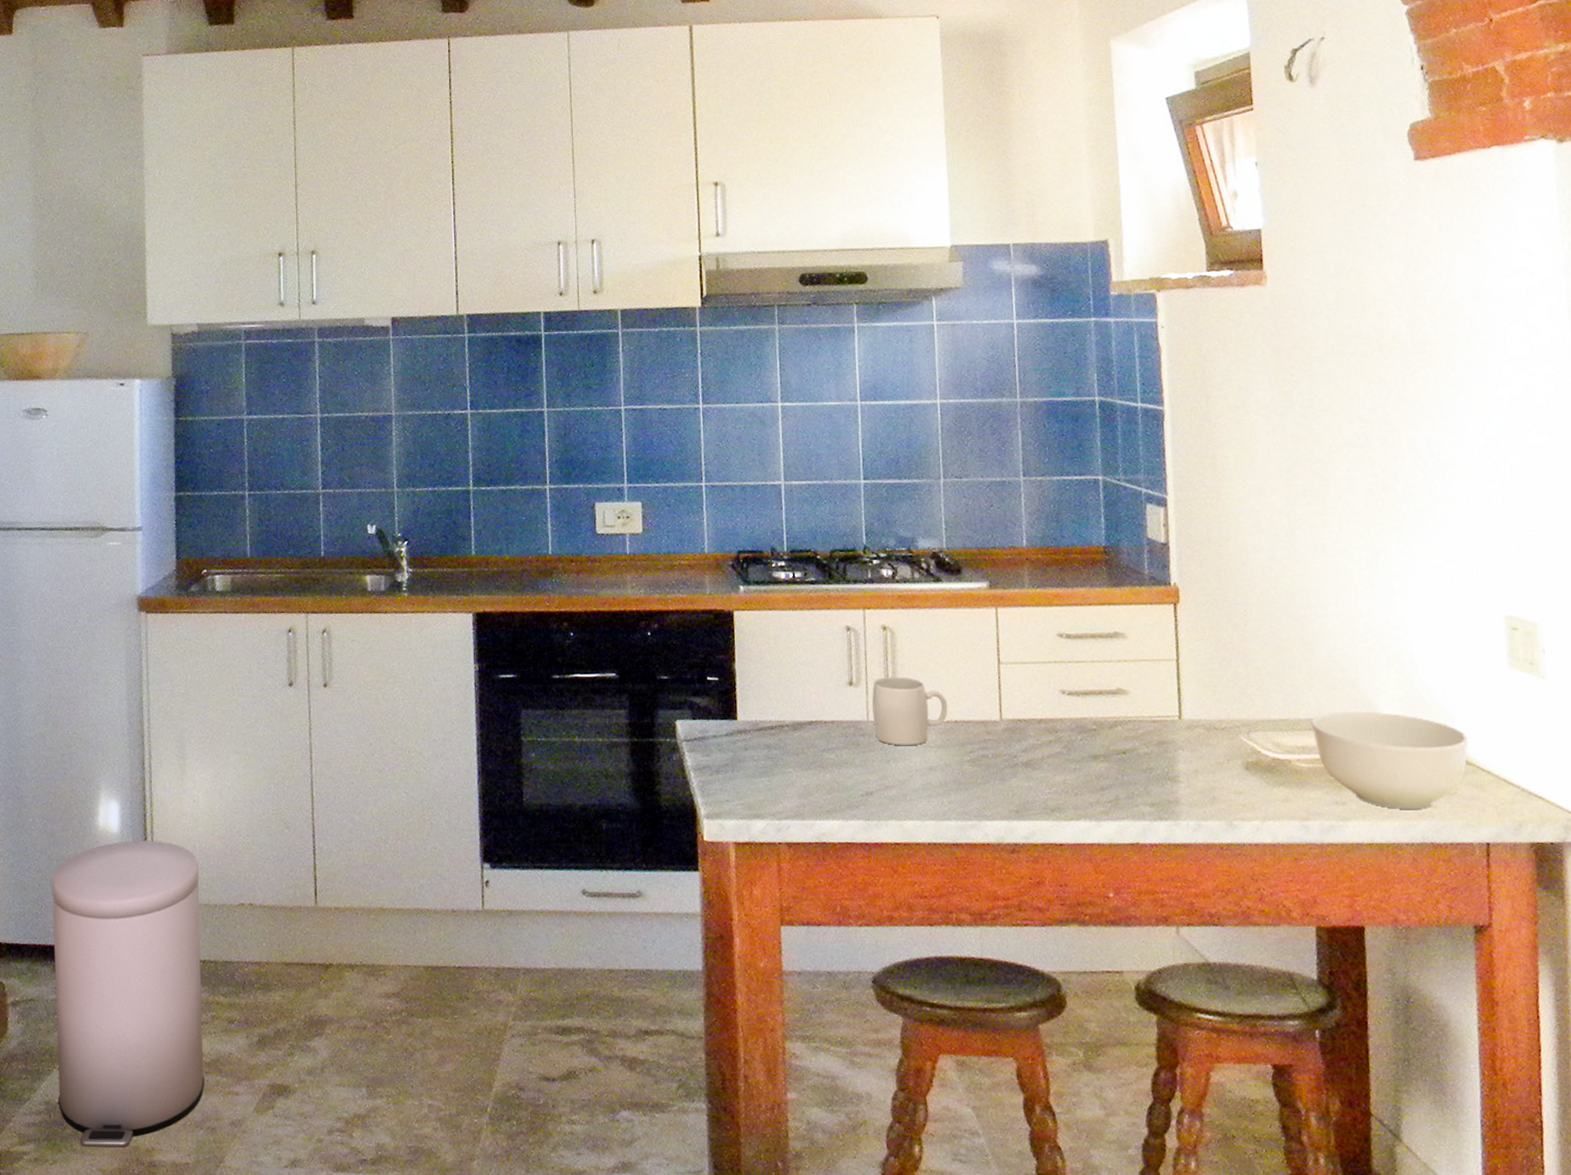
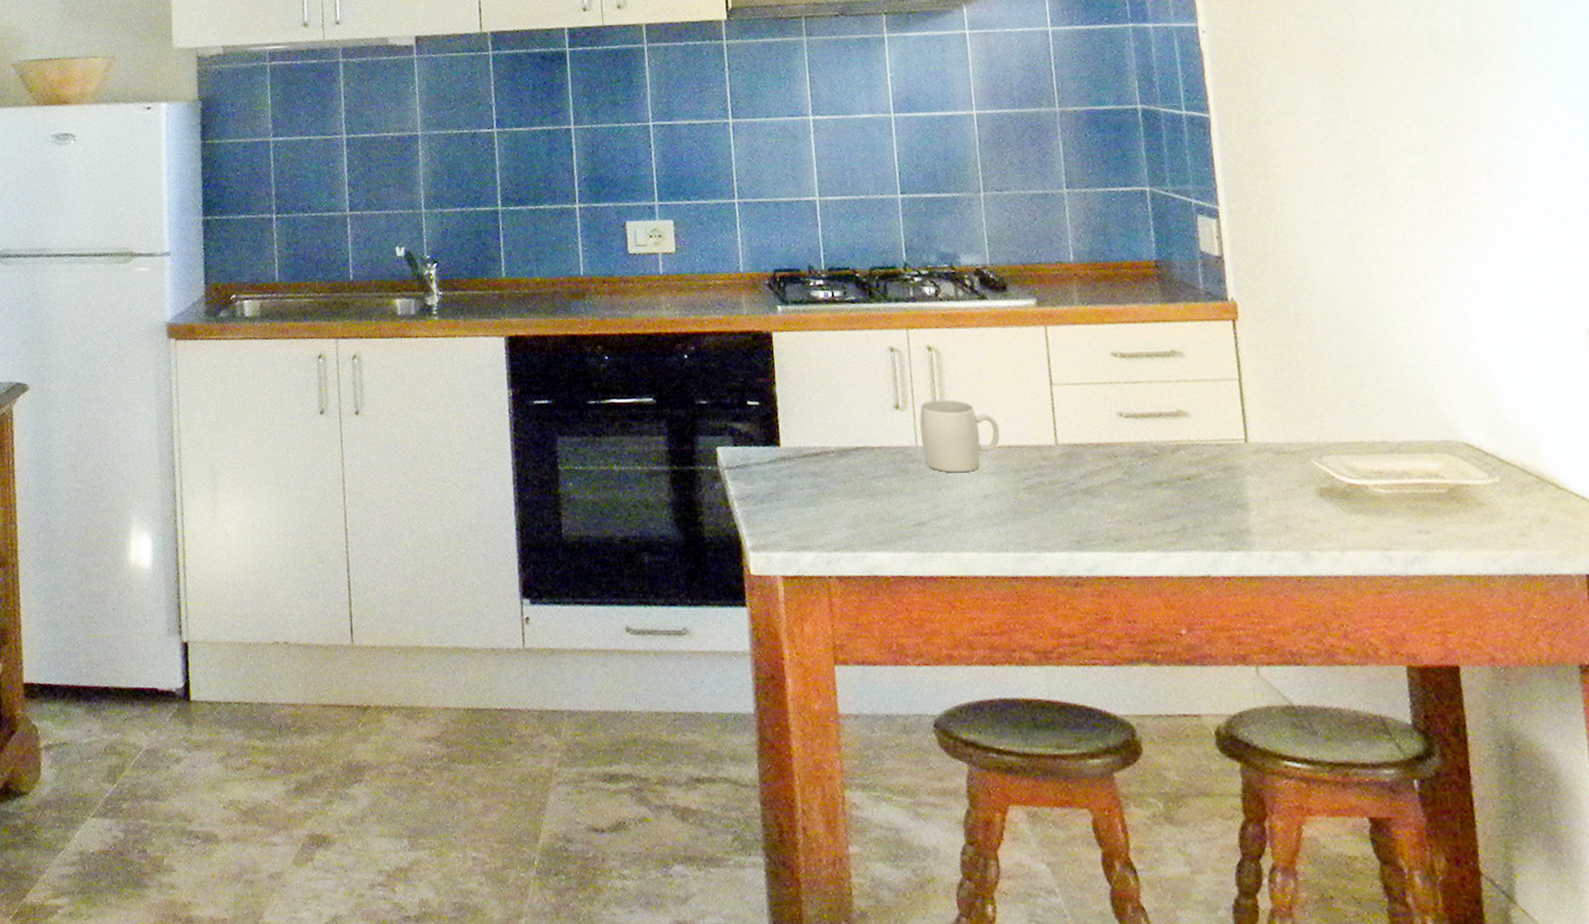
pedal bin: present [52,841,205,1148] -> none [84,576,242,902]
bowl: present [1311,711,1469,809] -> none [1386,433,1559,538]

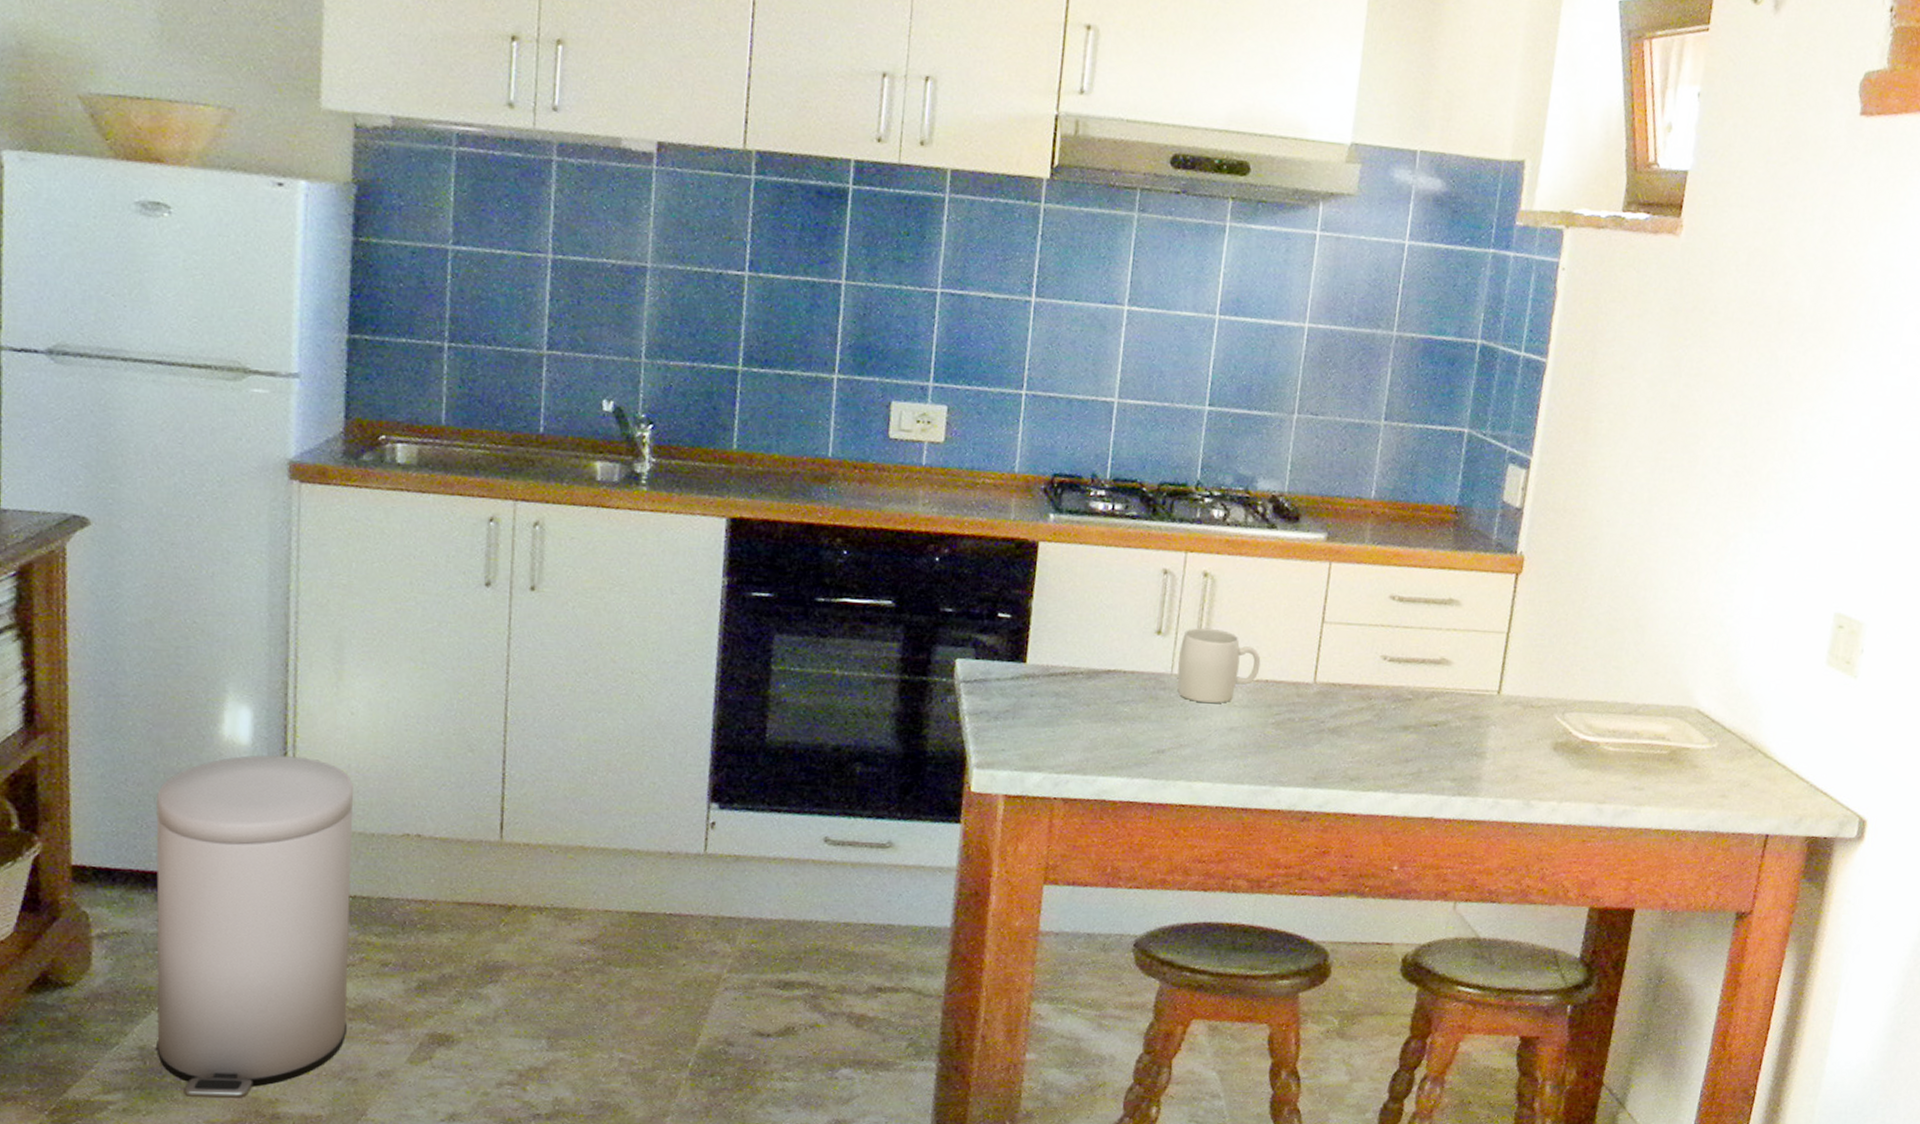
pedal bin: none [84,576,242,902] -> present [156,755,353,1099]

